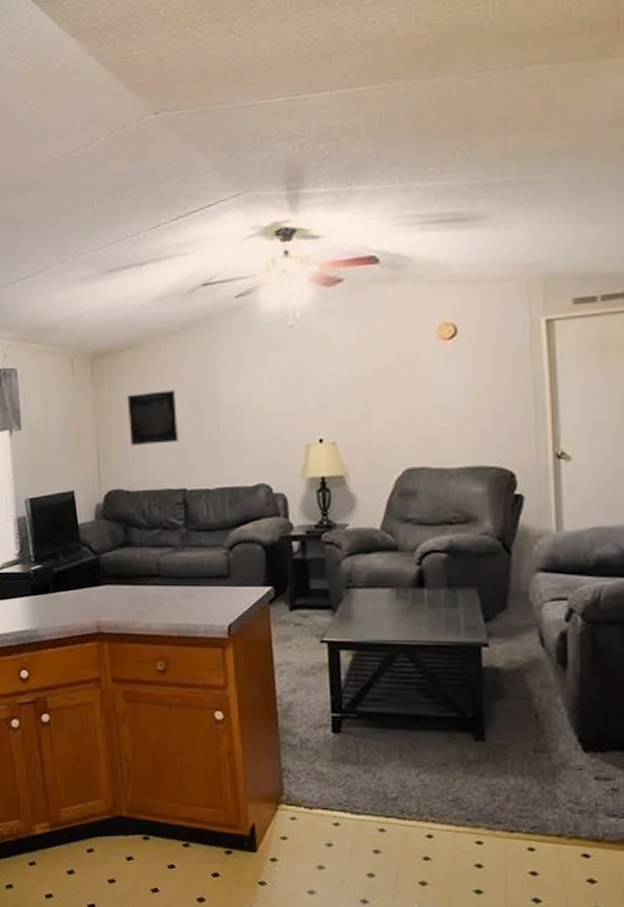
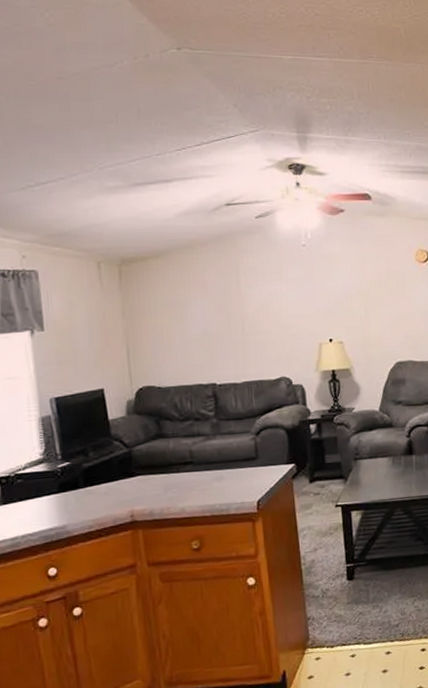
wall art: present [128,390,178,445] -> none [157,295,207,345]

